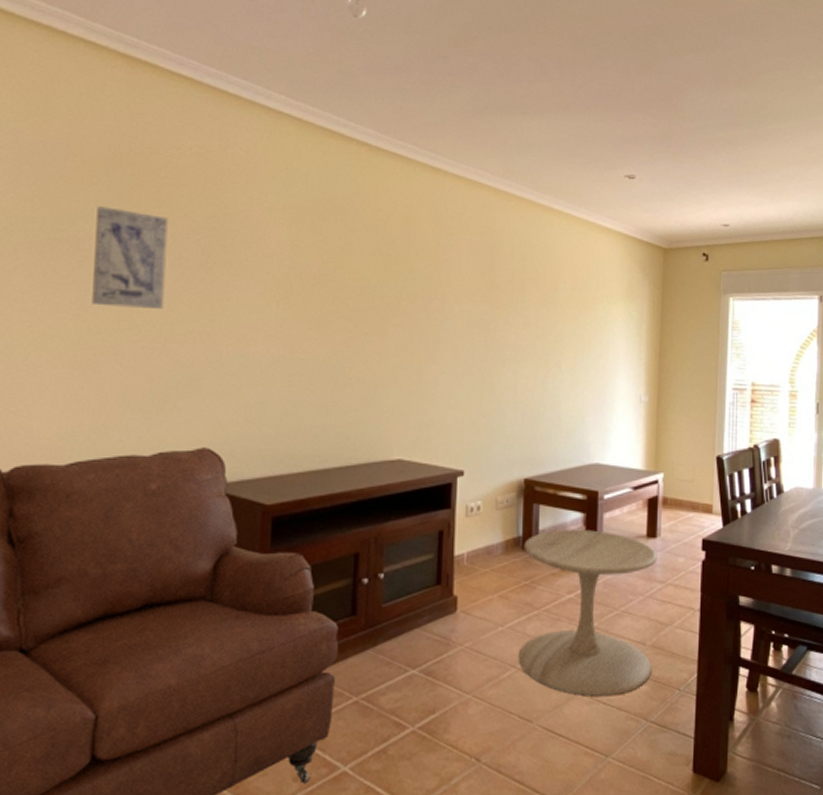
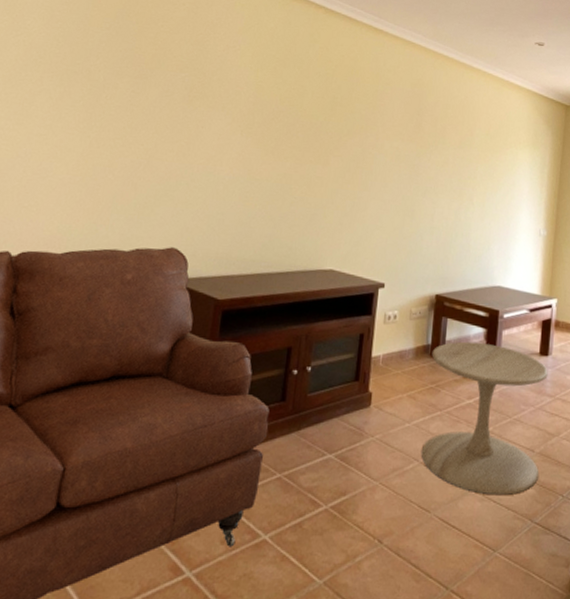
wall art: present [92,206,168,310] -> none [95,46,161,132]

